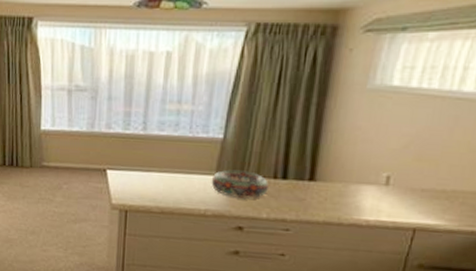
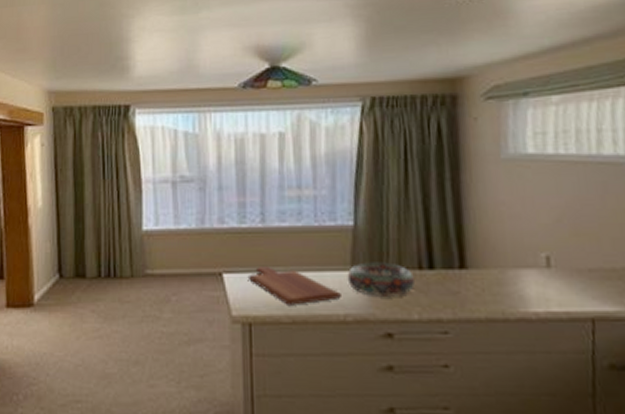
cutting board: none [127,166,204,200] -> present [247,267,341,305]

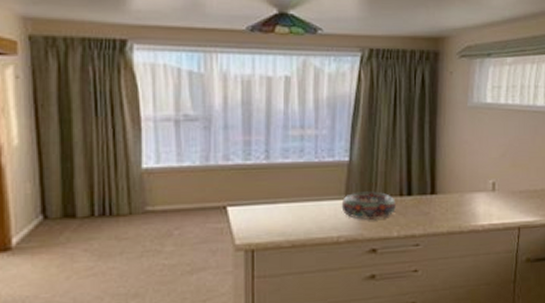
cutting board: present [247,267,341,305] -> none [251,199,336,232]

